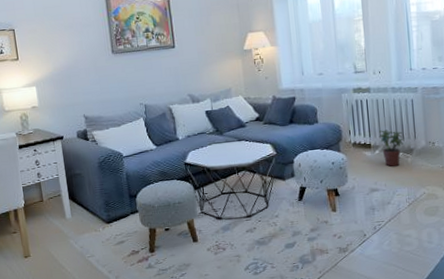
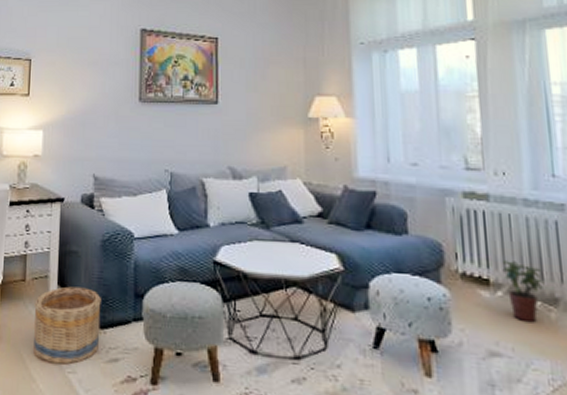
basket: none [53,197,108,253] -> present [33,286,101,365]

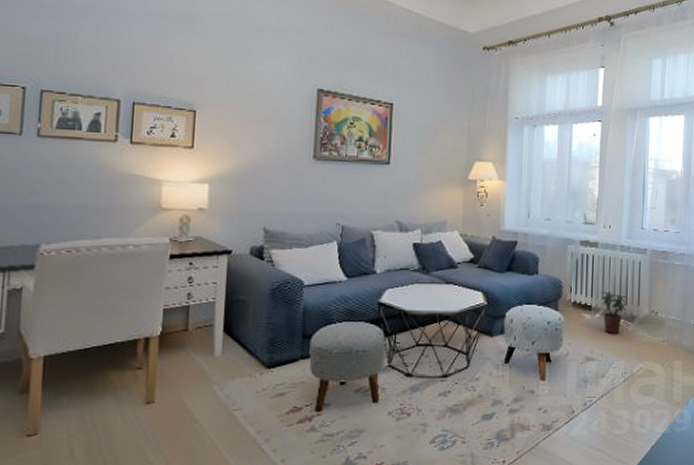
basket: present [33,286,101,365] -> none [196,333,269,404]

